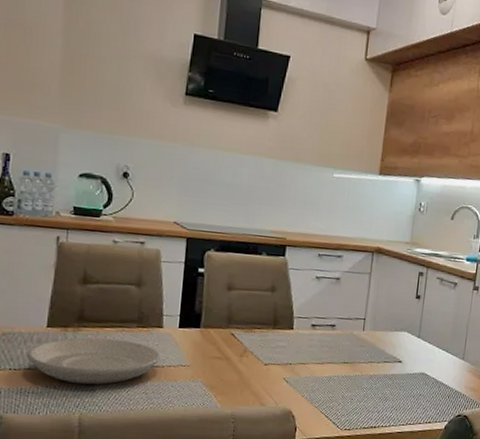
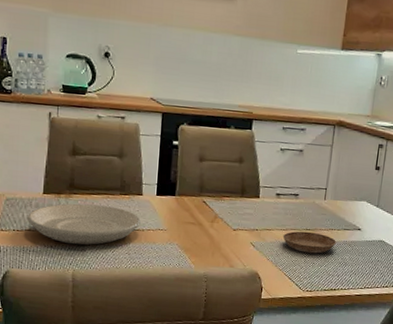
saucer: none [318,364,376,389] -> present [282,231,336,254]

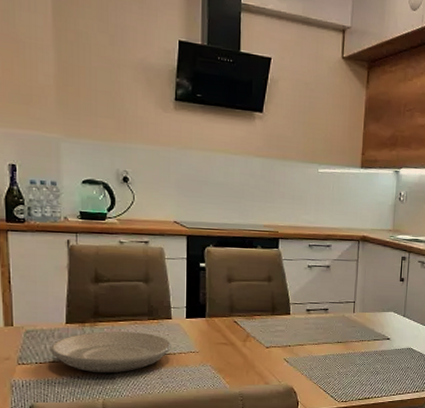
saucer: present [282,231,336,254] -> none [315,344,367,365]

